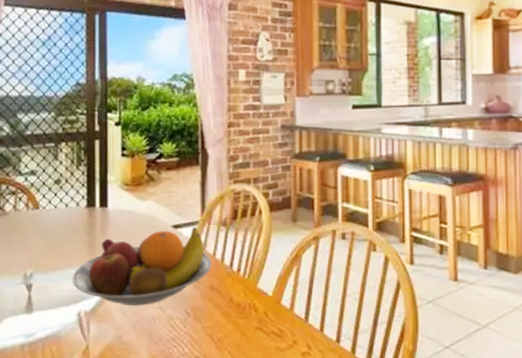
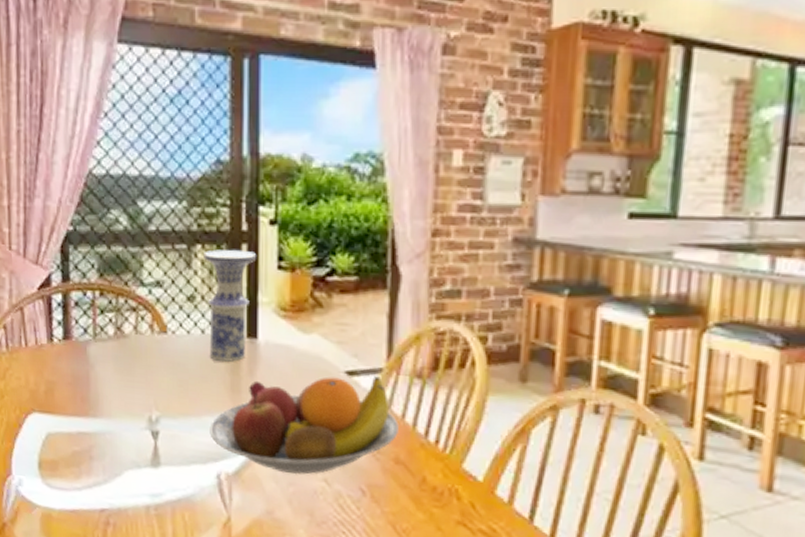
vase: none [67,144,107,227] -> present [204,249,257,363]

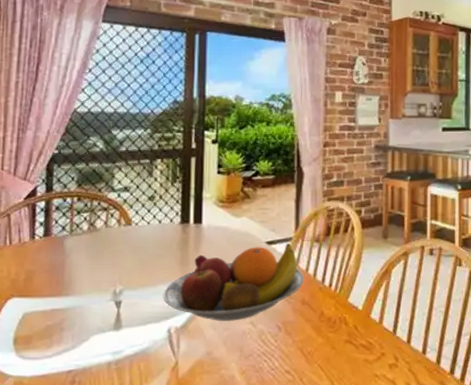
vase: present [204,249,257,363] -> none [162,161,203,243]

